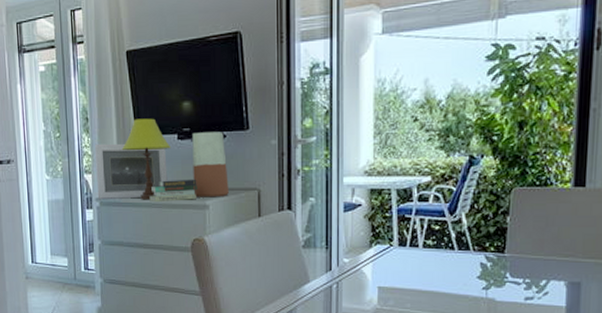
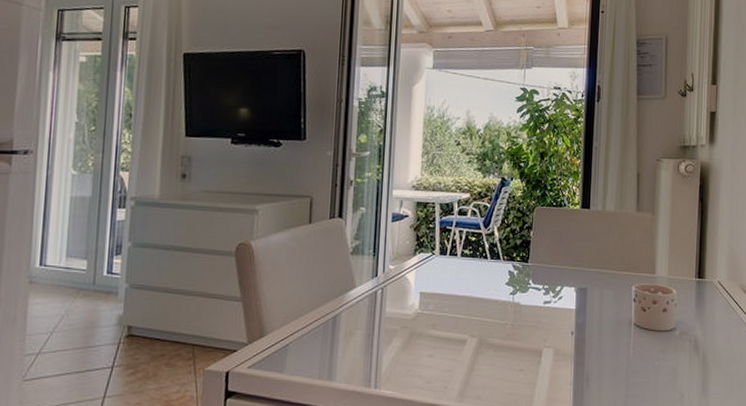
picture frame: present [95,143,168,200] -> none [133,141,217,200]
table lamp: present [121,118,172,200] -> none [167,120,224,202]
books: present [149,179,197,203] -> none [193,182,248,205]
vase: present [192,132,229,197] -> none [244,138,281,203]

